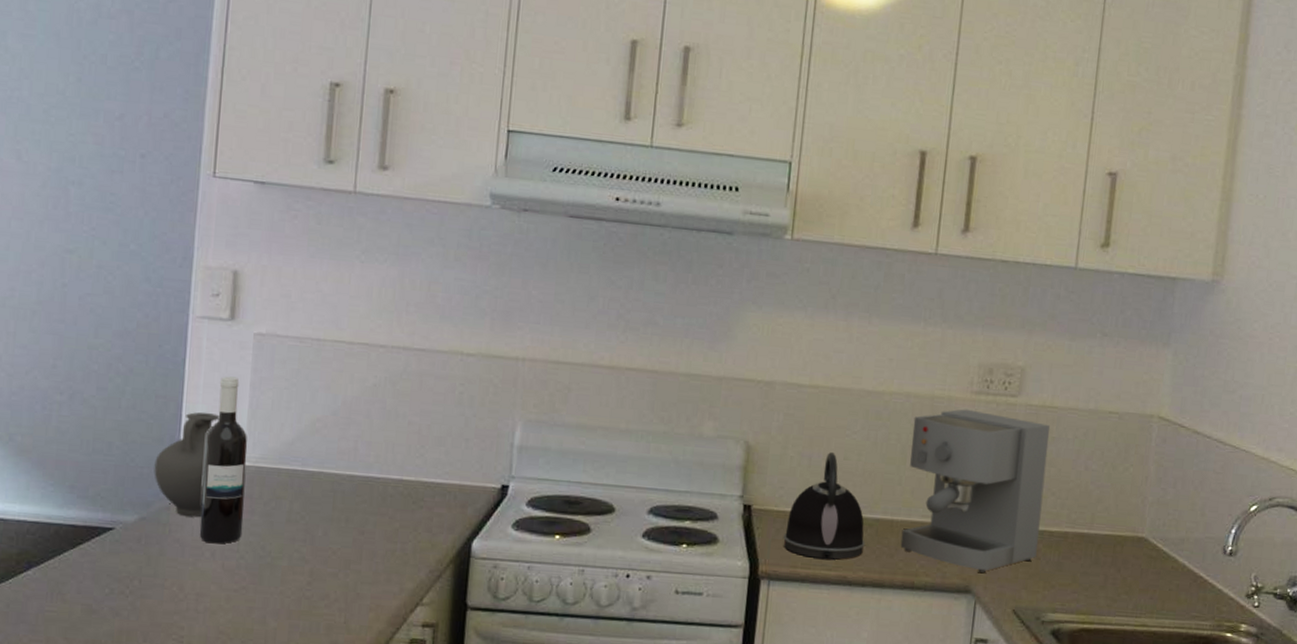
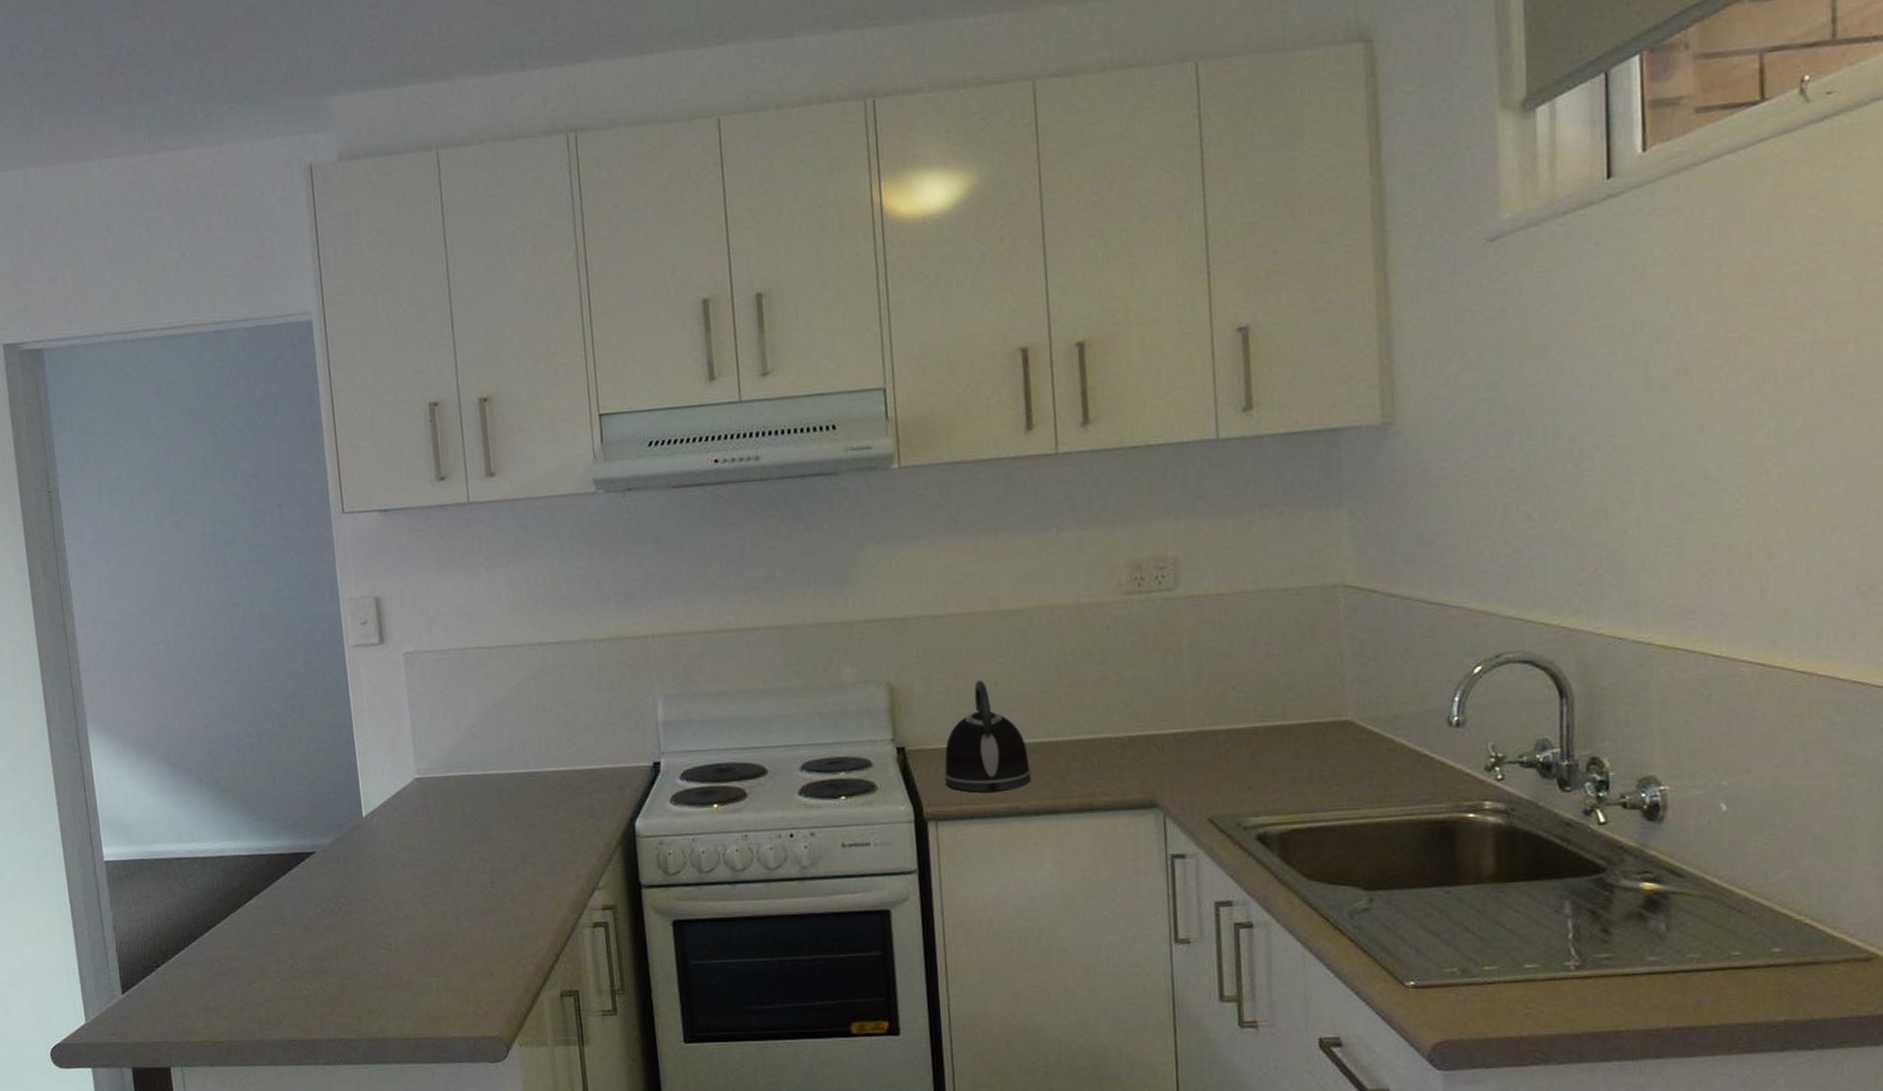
ceramic jug: present [154,412,220,517] -> none [338,733,387,832]
wine bottle: present [199,376,248,544] -> none [377,696,426,855]
coffee maker: present [900,409,1051,574] -> none [1062,612,1225,785]

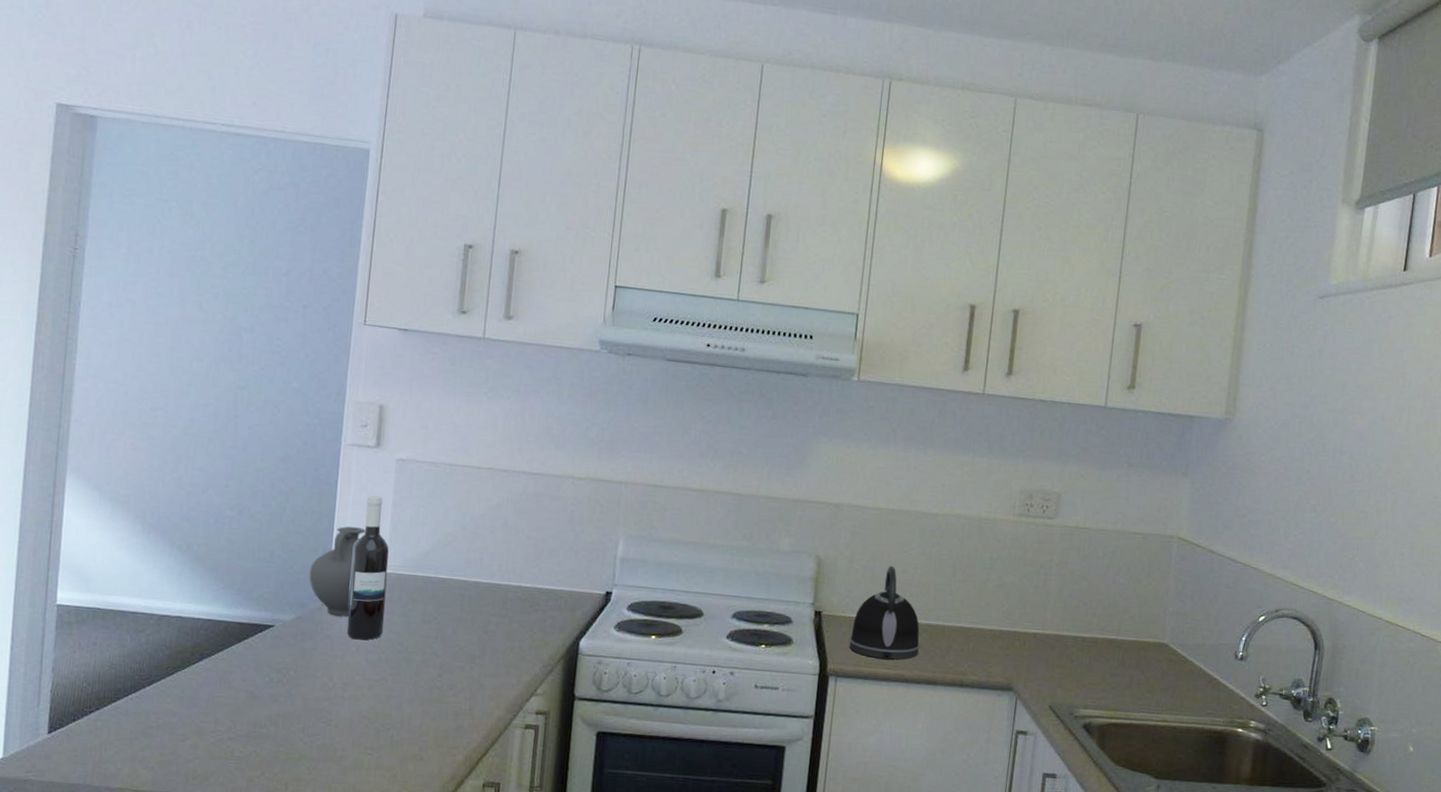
ceramic jug: none [338,733,387,832] -> present [309,526,366,616]
wine bottle: none [377,696,426,855] -> present [346,495,390,640]

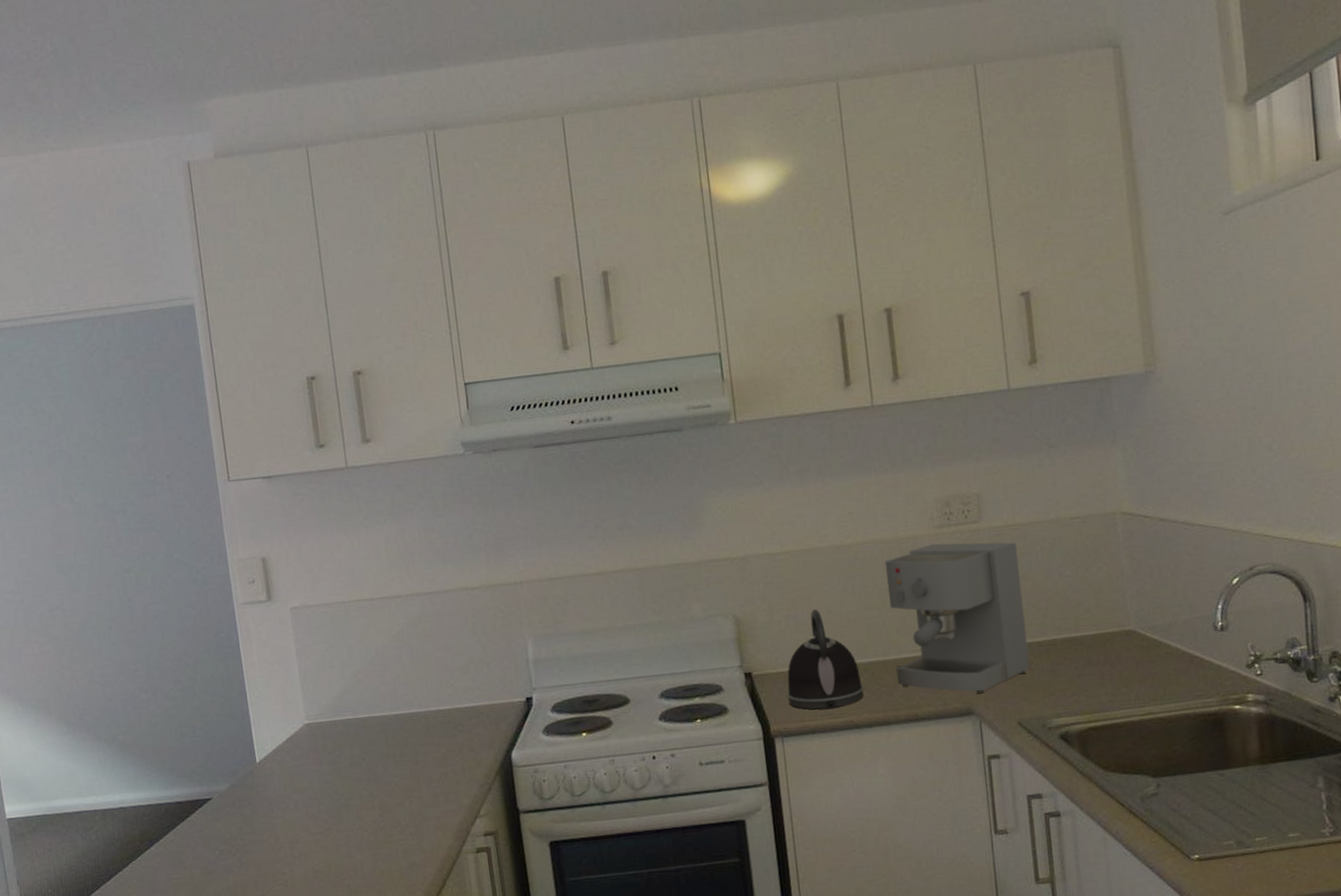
ceramic jug: present [309,526,366,616] -> none [232,684,280,777]
wine bottle: present [346,495,390,640] -> none [268,649,317,797]
coffee maker: none [951,529,1083,674] -> present [884,542,1029,694]

